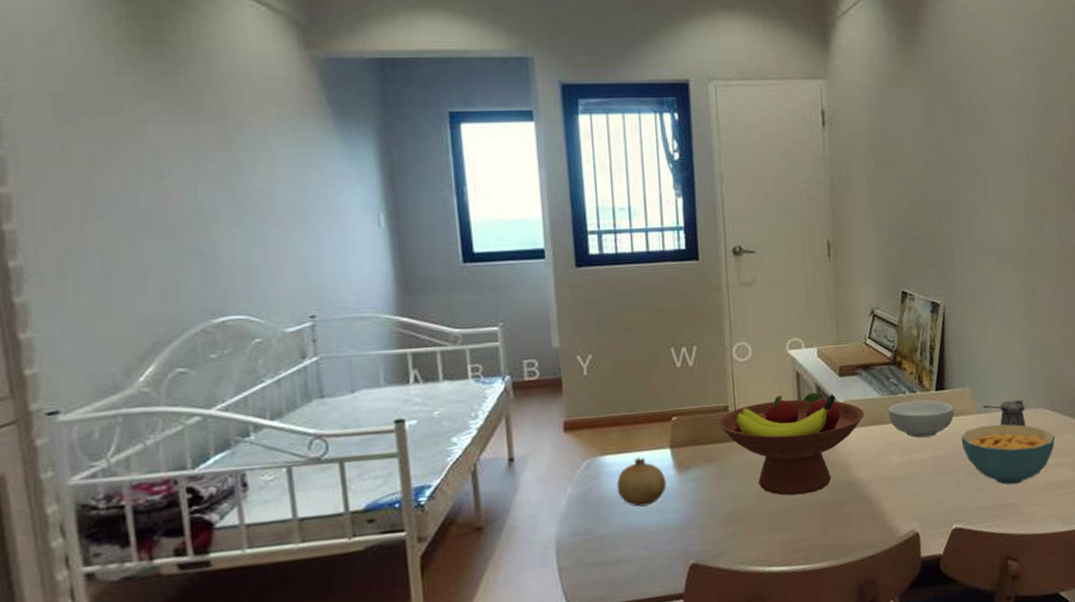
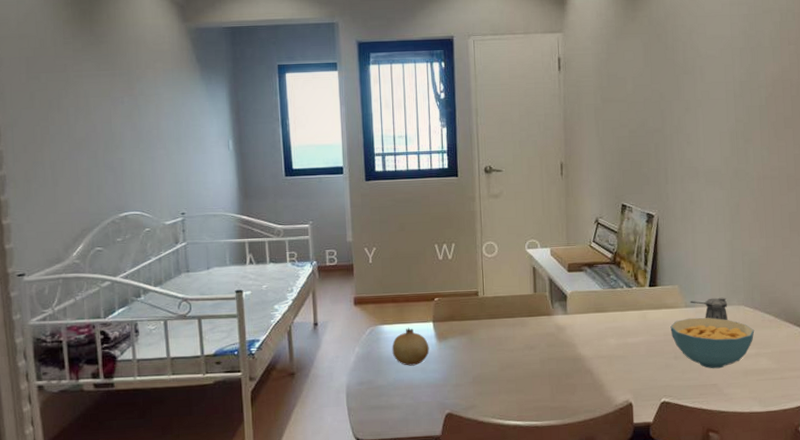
fruit bowl: present [718,392,864,496] -> none [470,283,588,366]
cereal bowl: present [888,399,954,438] -> none [608,293,665,325]

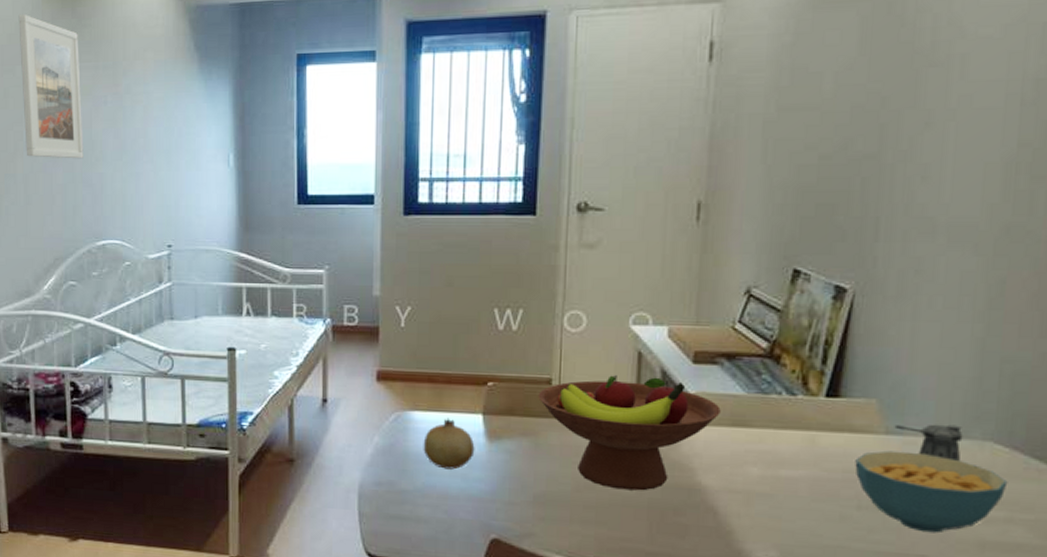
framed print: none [42,32,105,148] -> present [18,13,84,159]
fruit bowl: none [470,283,588,366] -> present [538,375,721,491]

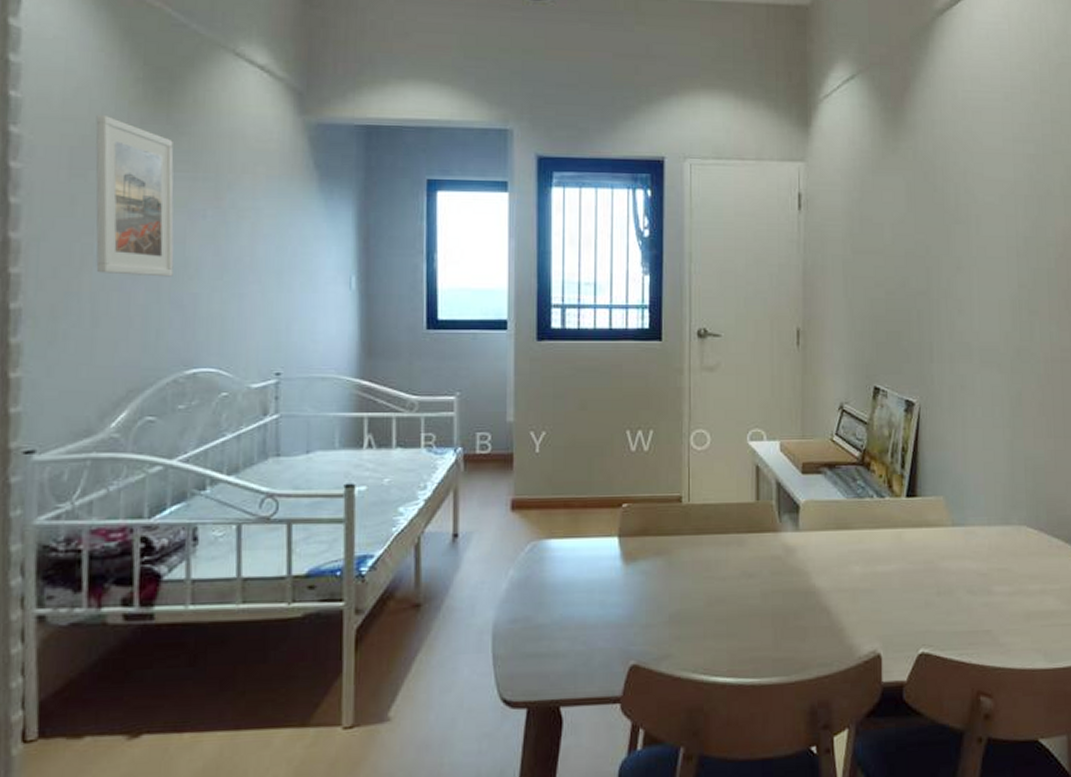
fruit: present [423,418,475,470] -> none [560,543,612,597]
fruit bowl: present [538,375,721,491] -> none [670,488,827,600]
cereal bowl: present [855,450,1008,533] -> none [932,540,1039,610]
pepper shaker: present [894,424,963,461] -> none [958,514,1006,545]

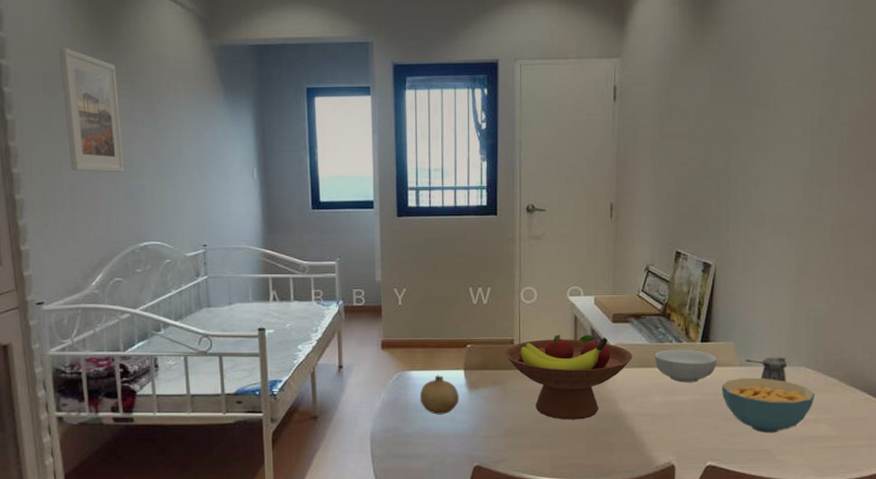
fruit: none [560,543,612,597] -> present [420,374,459,415]
fruit bowl: none [670,488,827,600] -> present [504,334,633,420]
cereal bowl: none [852,506,926,548] -> present [654,349,717,383]
cereal bowl: none [932,540,1039,610] -> present [721,377,815,433]
pepper shaker: none [958,514,1006,545] -> present [745,357,787,382]

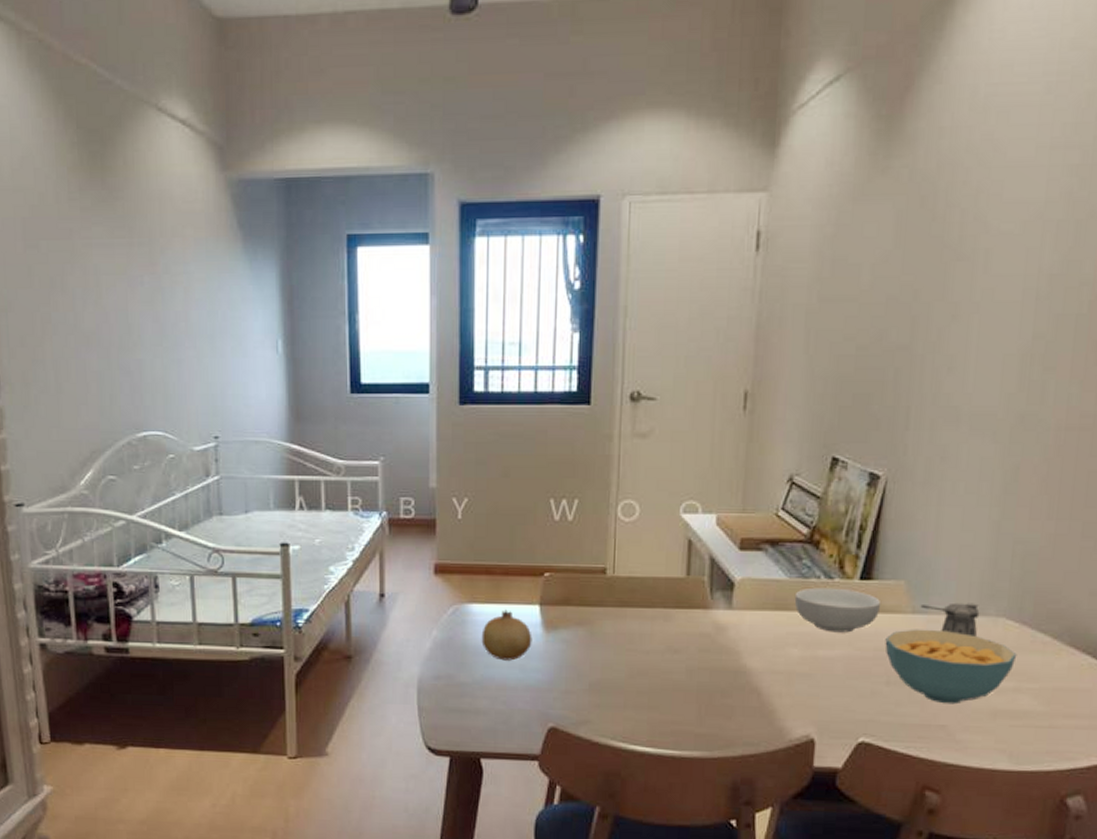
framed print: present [59,46,125,173] -> none [41,183,120,344]
fruit bowl: present [504,334,633,420] -> none [593,563,765,675]

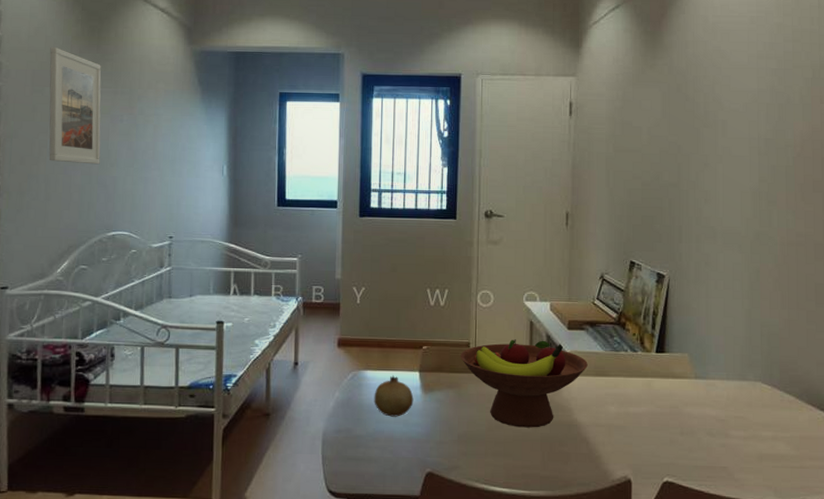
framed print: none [41,183,120,344] -> present [49,46,102,165]
fruit bowl: none [593,563,765,675] -> present [460,339,588,428]
cereal bowl: present [794,587,881,633] -> none [610,358,673,394]
cereal bowl: present [885,629,1017,705] -> none [677,390,772,450]
pepper shaker: present [920,602,980,636] -> none [700,370,743,396]

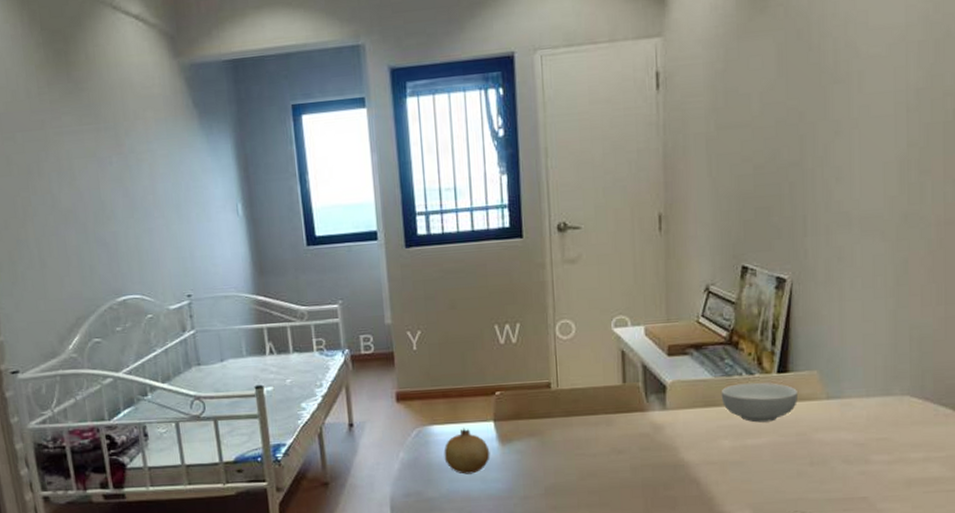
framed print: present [49,46,102,165] -> none [13,81,95,222]
fruit bowl: present [460,339,588,428] -> none [540,371,694,474]
cereal bowl: none [610,358,673,394] -> present [721,382,799,423]

